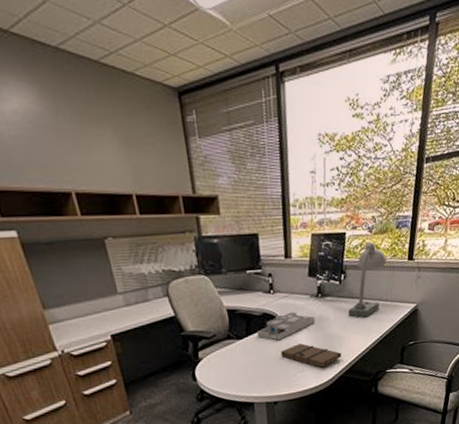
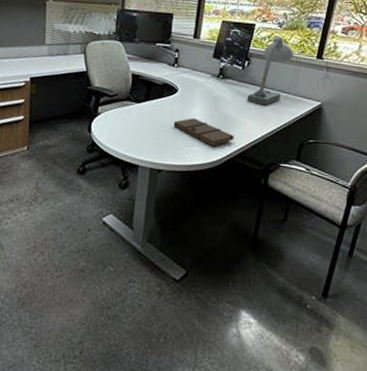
desk organizer: present [256,311,316,341] -> none [154,87,213,111]

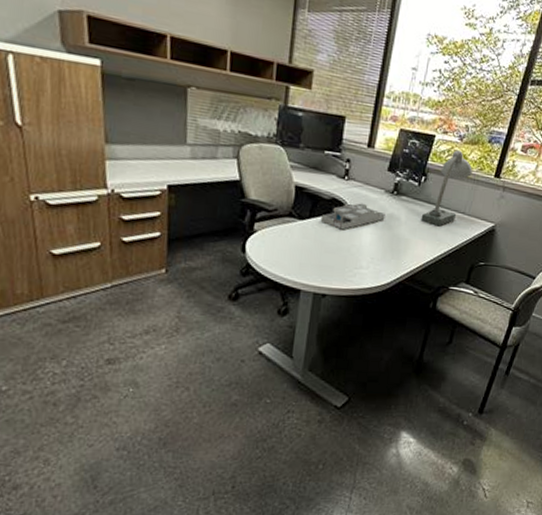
desk organizer: none [154,87,213,111] -> present [320,203,386,230]
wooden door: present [173,118,234,145] -> none [341,238,406,268]

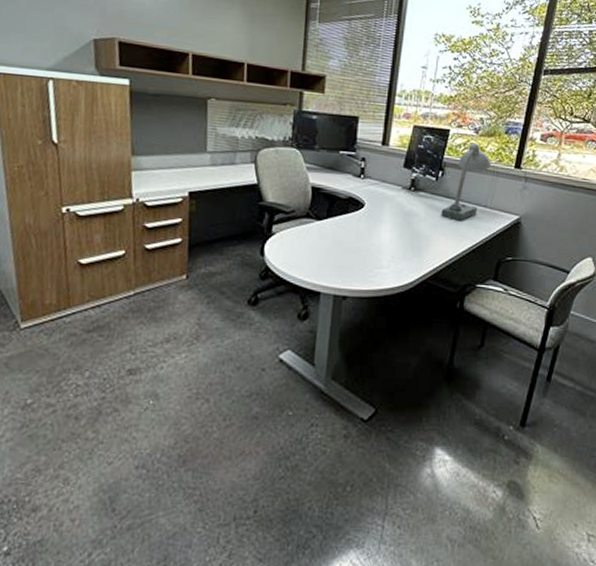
desk organizer: present [320,203,386,230] -> none [338,201,404,229]

